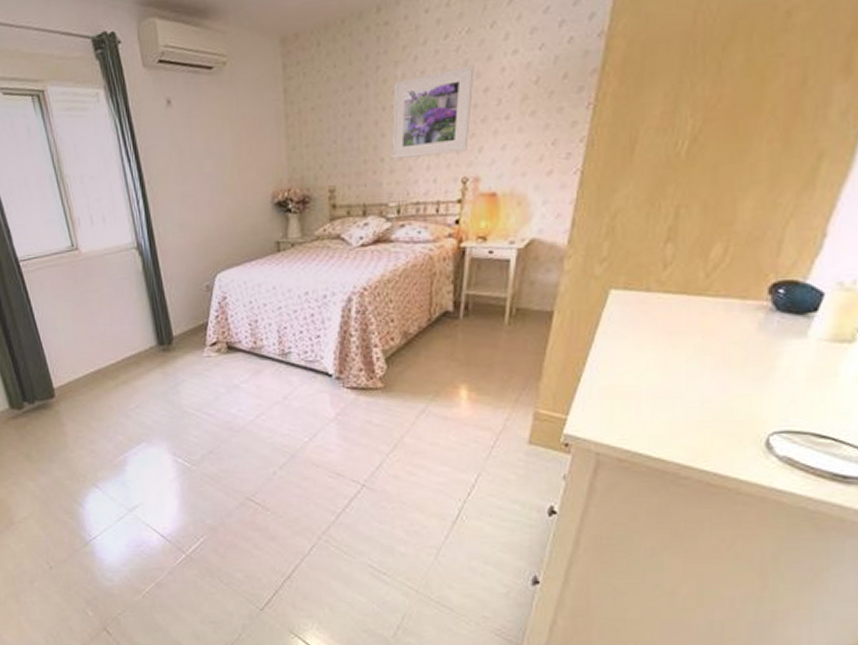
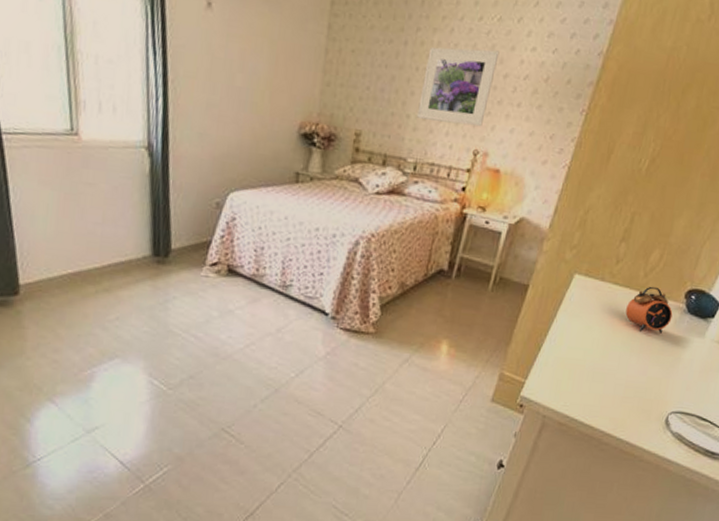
alarm clock: none [686,286,754,342] -> present [625,286,673,334]

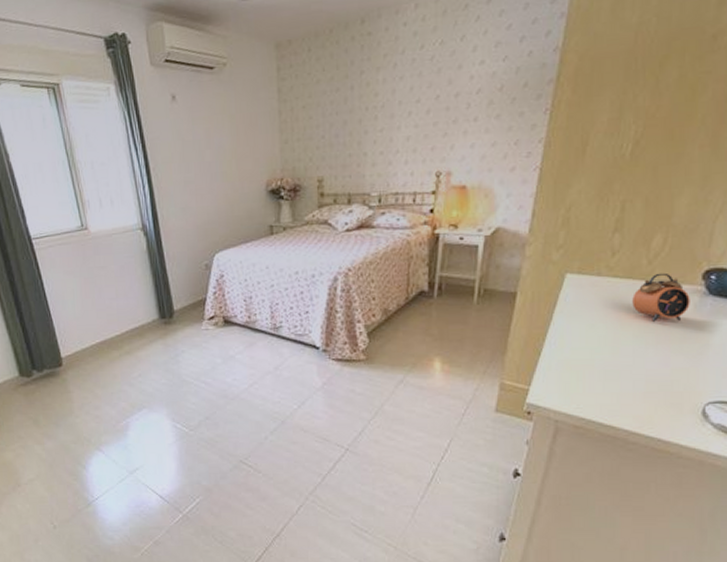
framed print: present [417,47,500,127] -> none [373,73,447,154]

